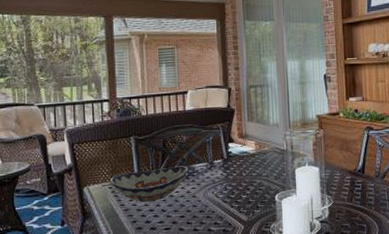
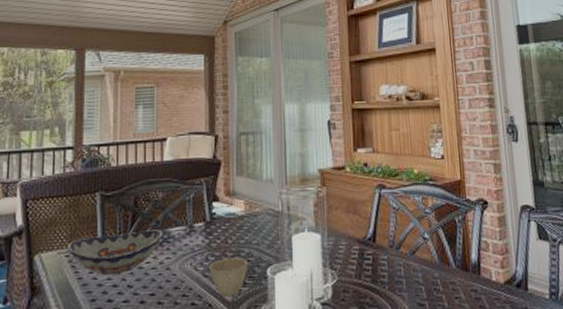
cup: none [227,187,260,218] -> present [209,257,248,297]

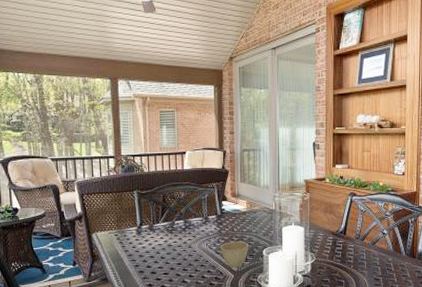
decorative bowl: present [67,229,165,276] -> none [115,219,187,250]

